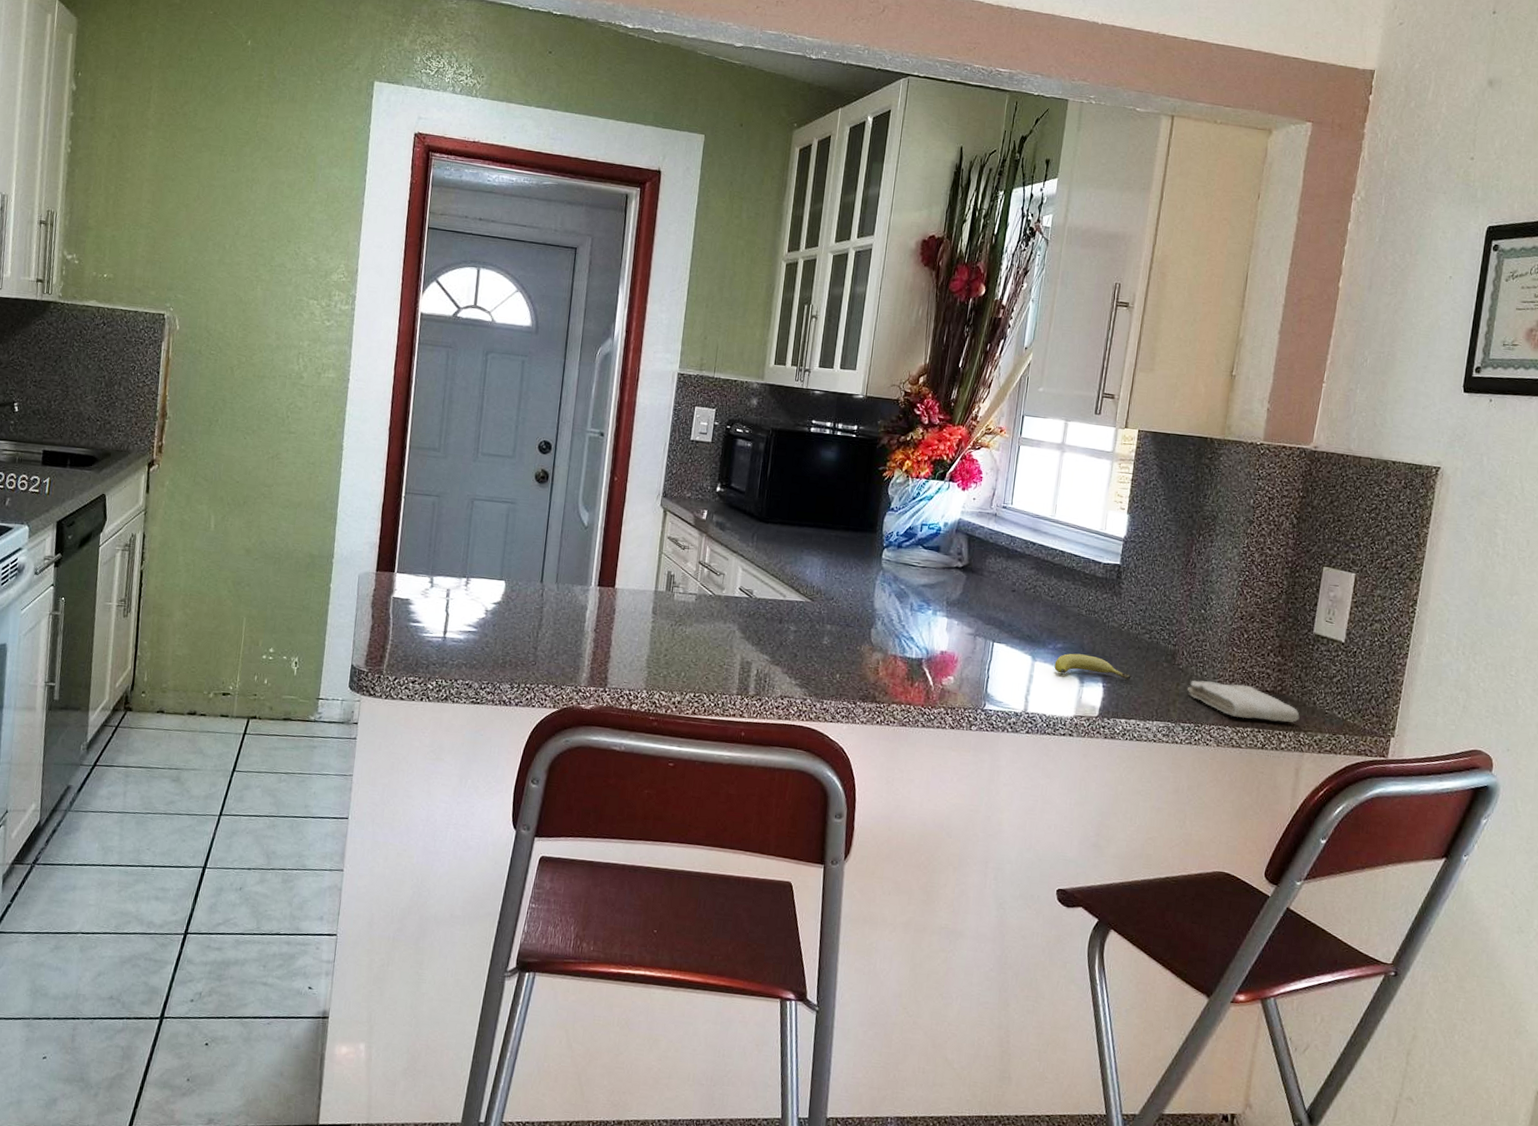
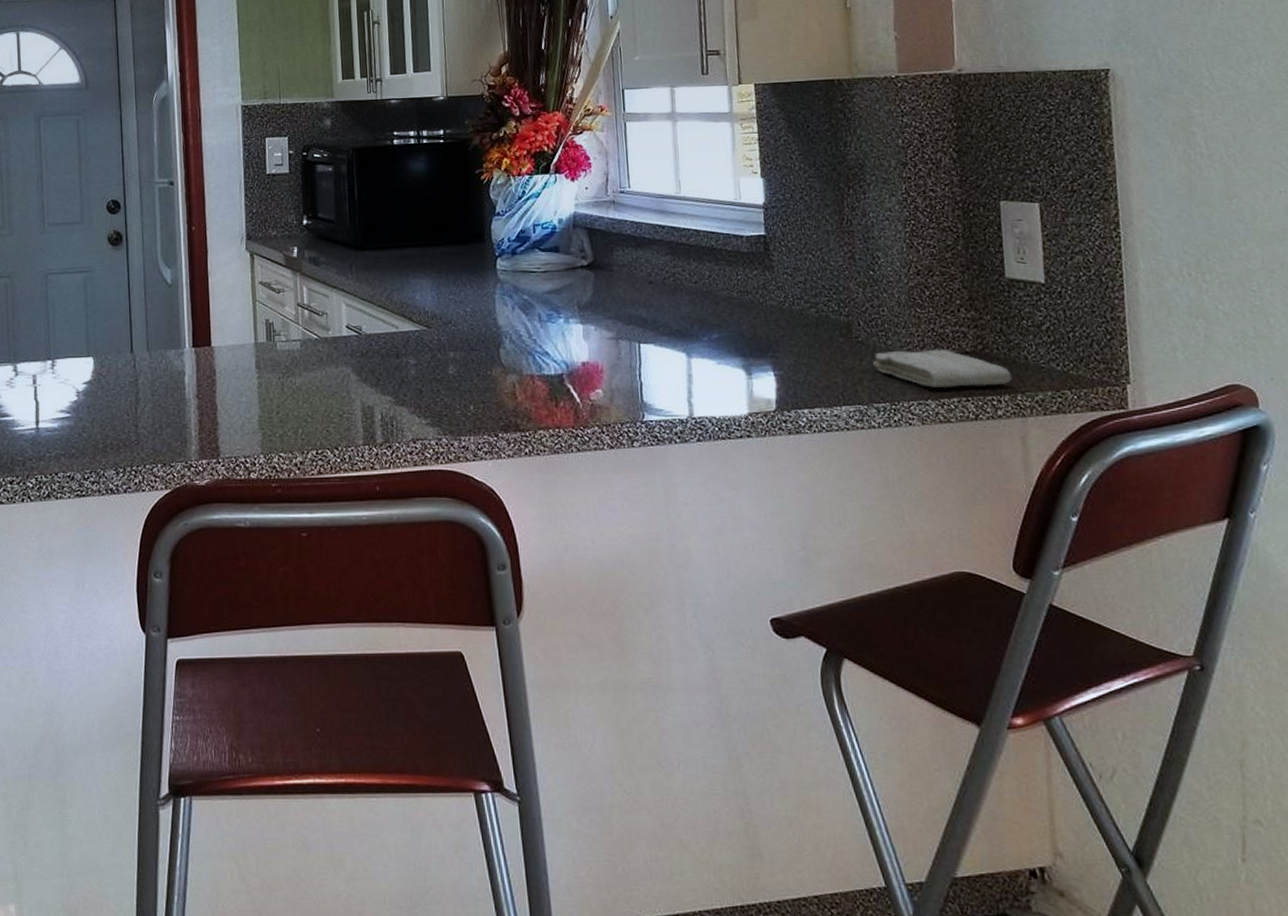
fruit: present [1054,653,1131,680] -> none [713,342,805,367]

